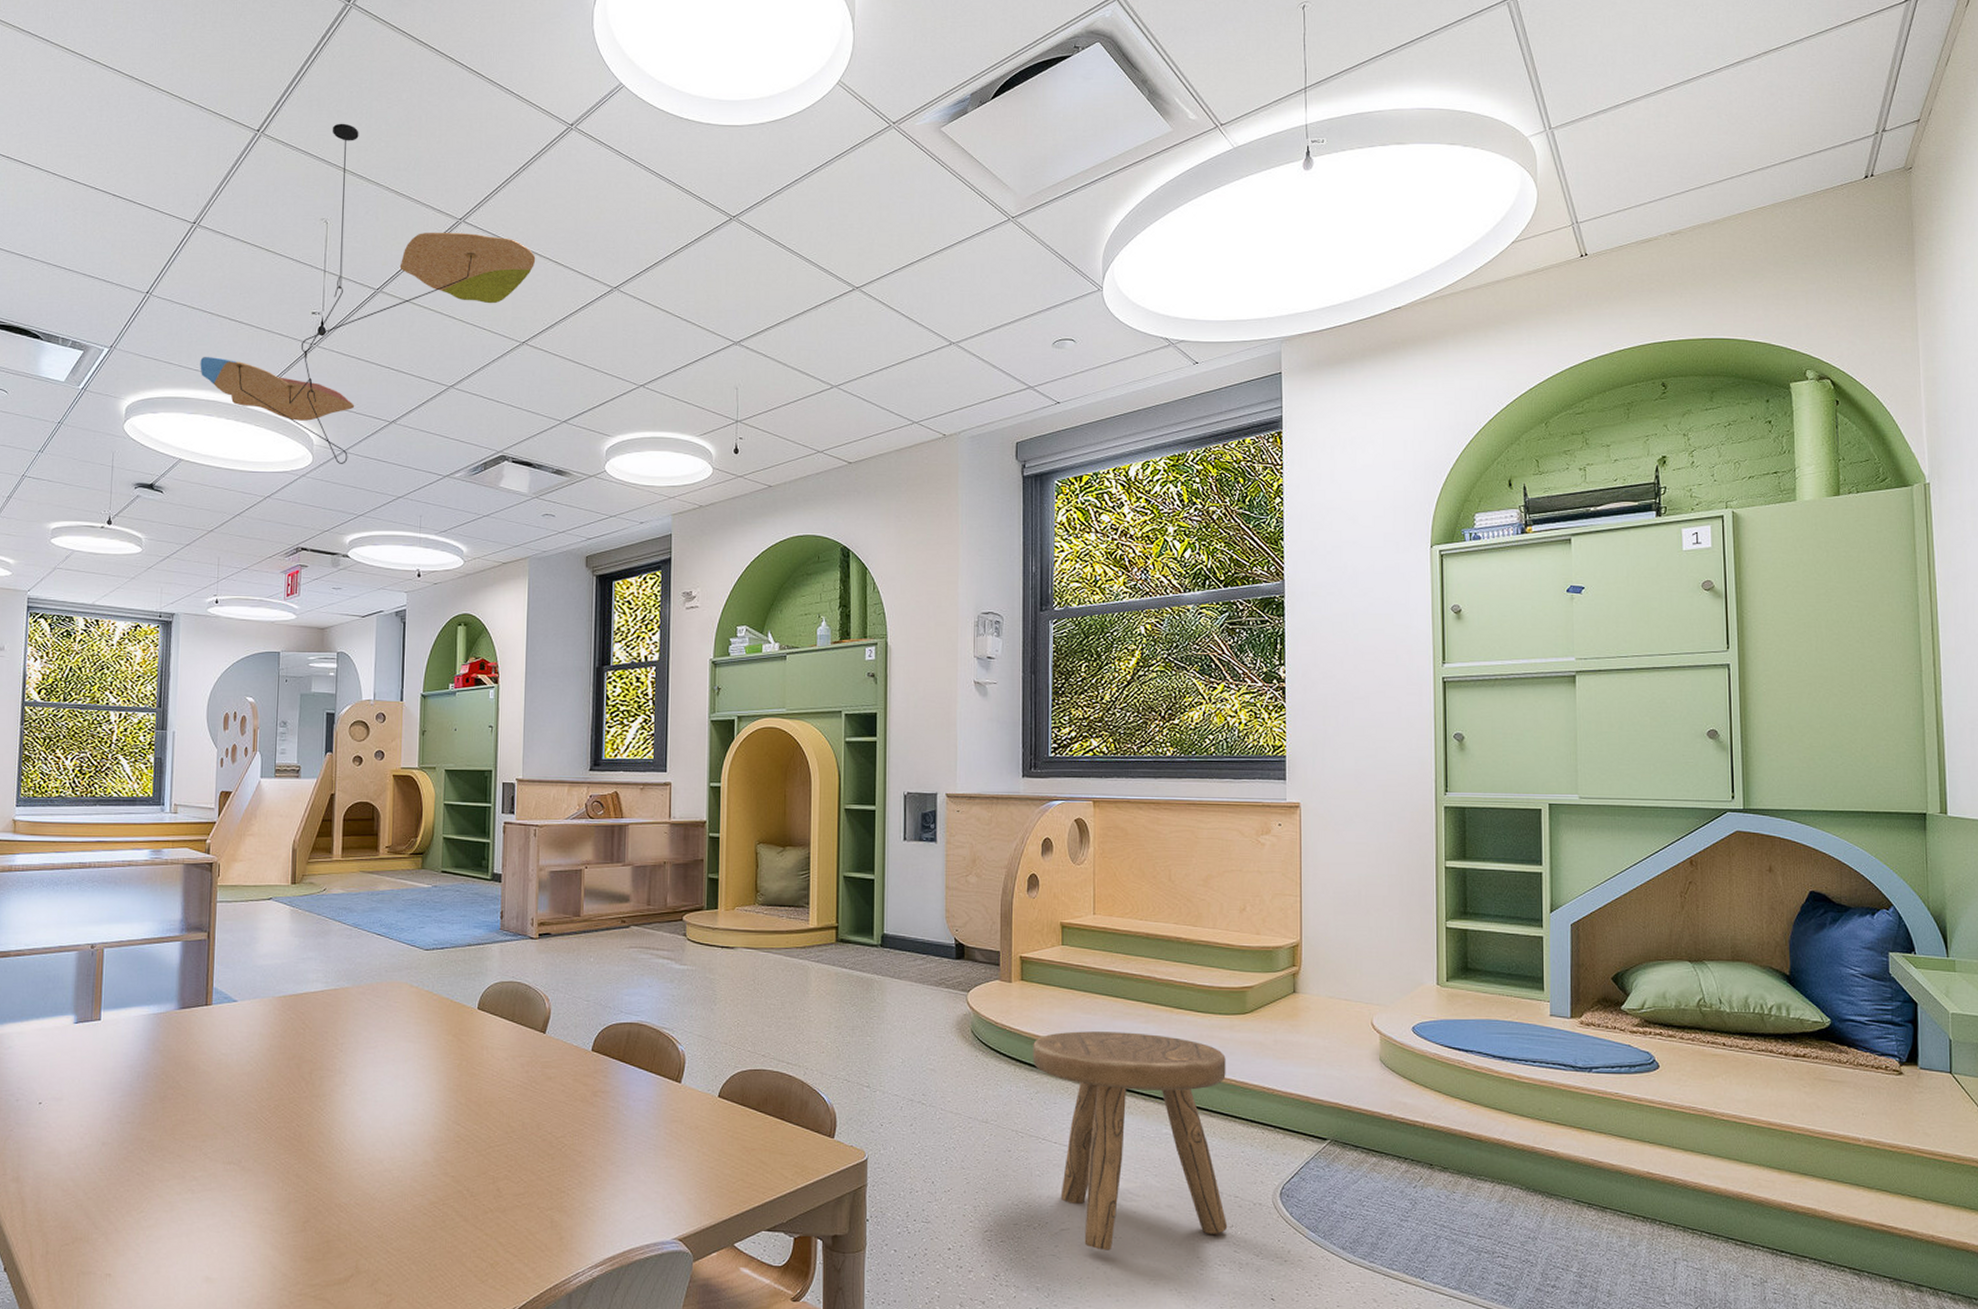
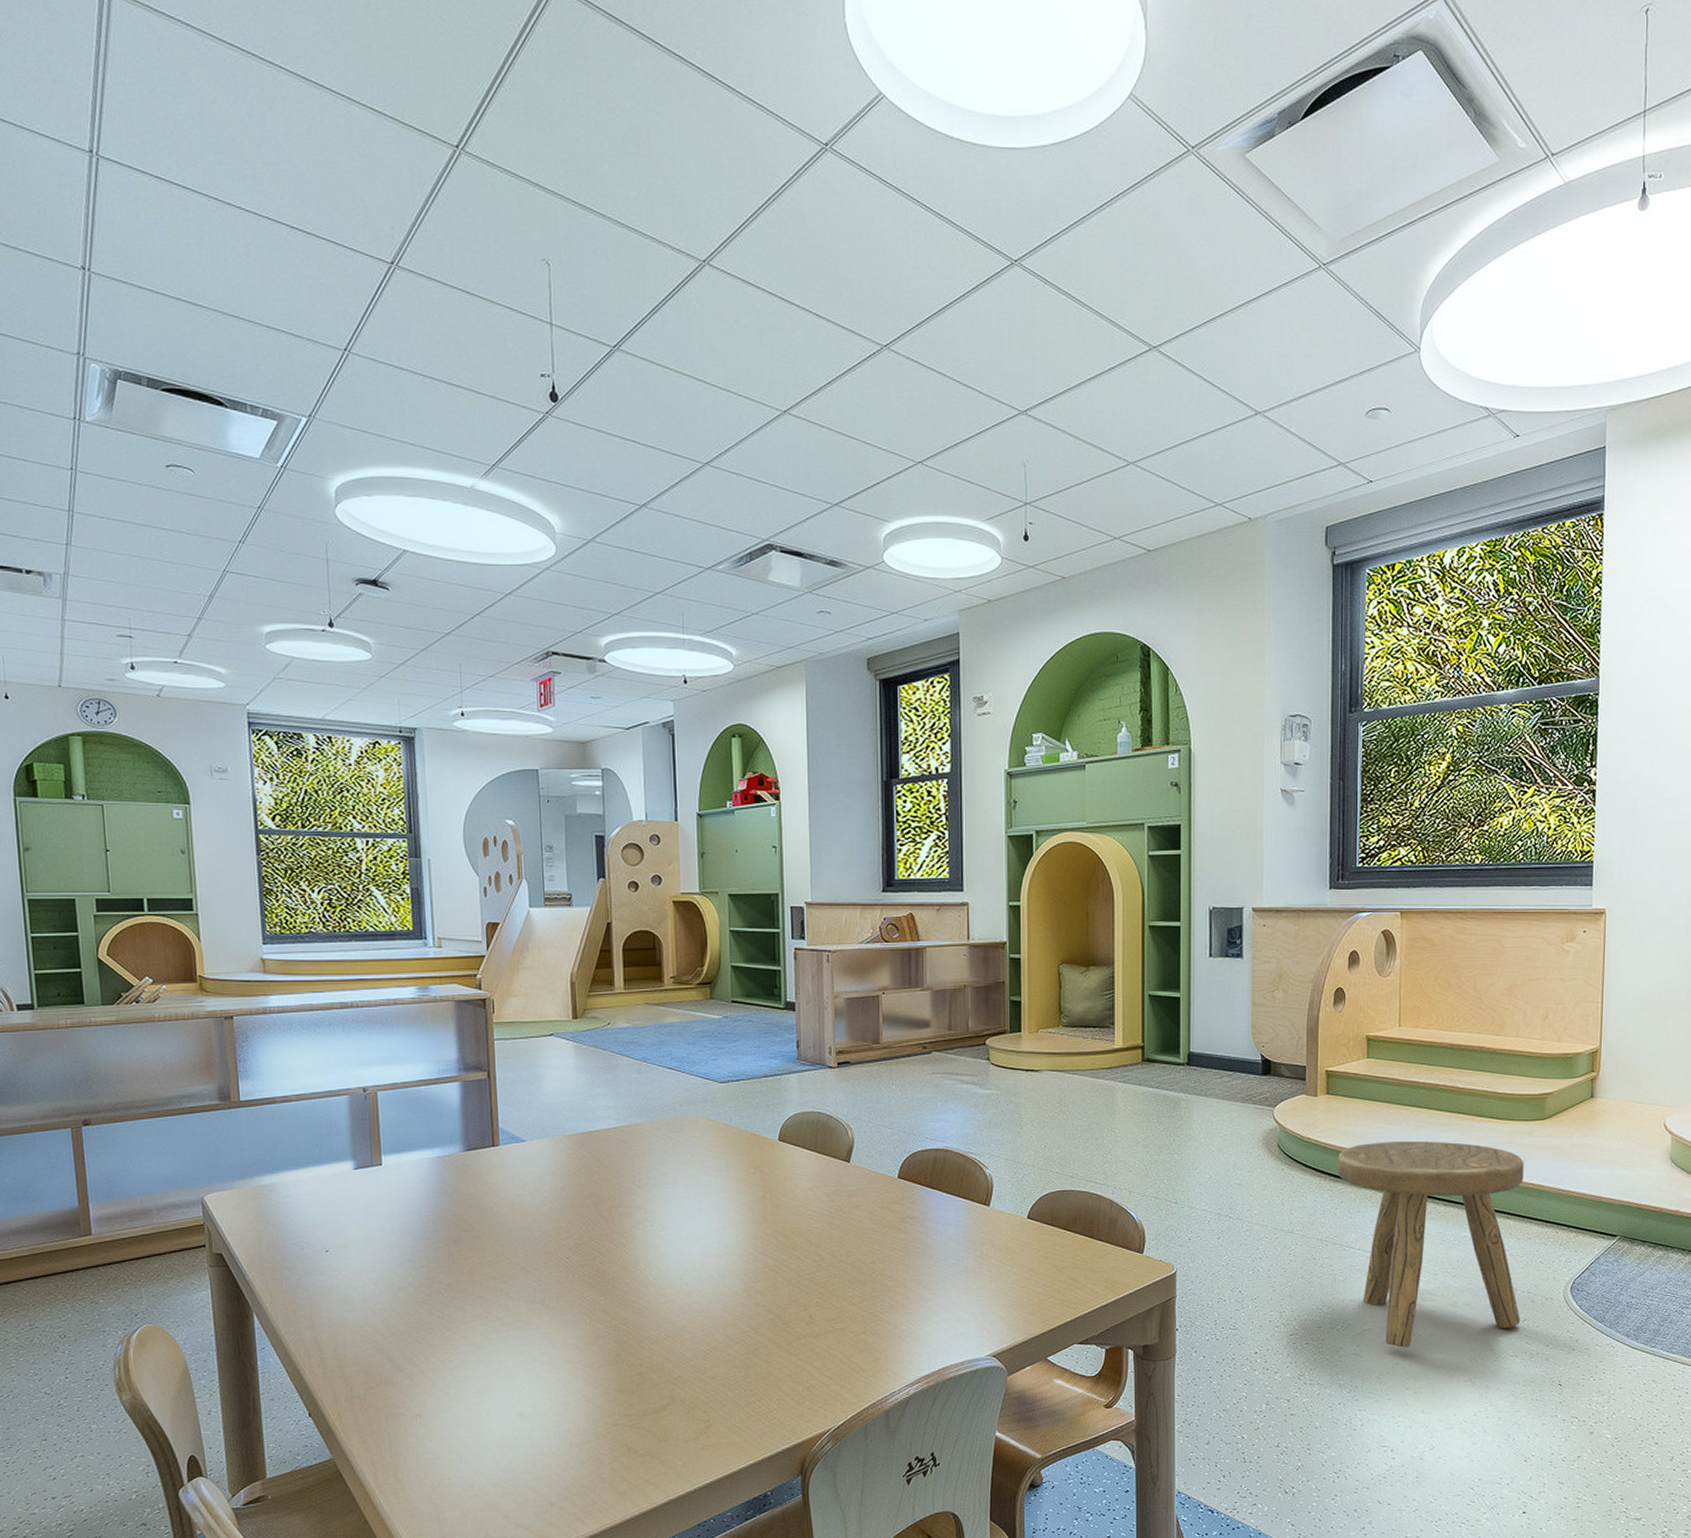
ceiling mobile: present [200,123,536,464] -> none [416,138,794,555]

